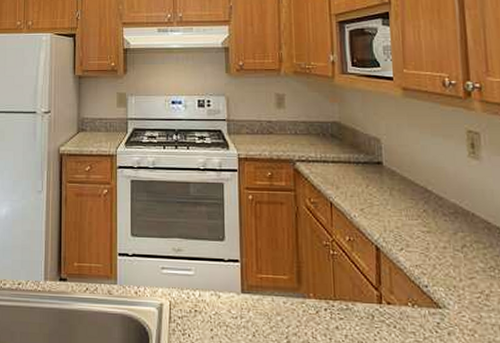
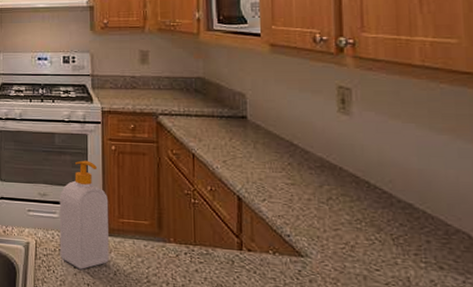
soap bottle: none [194,211,247,332] -> present [59,160,109,269]

